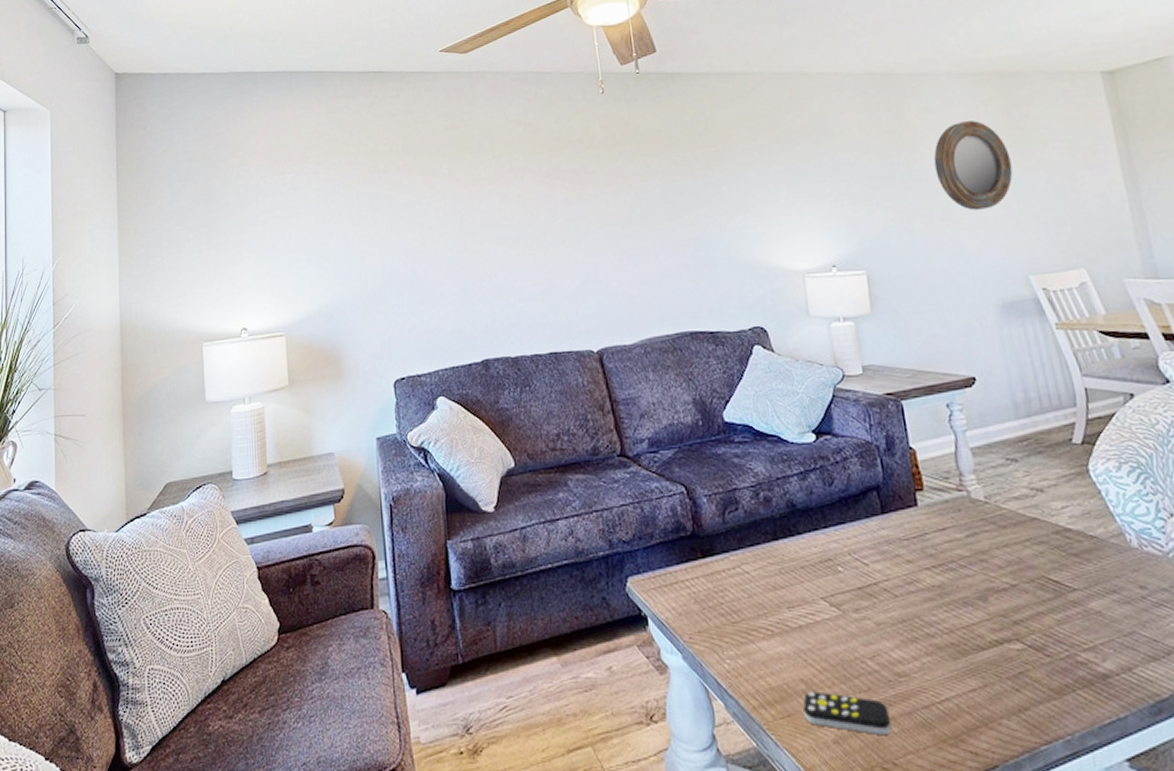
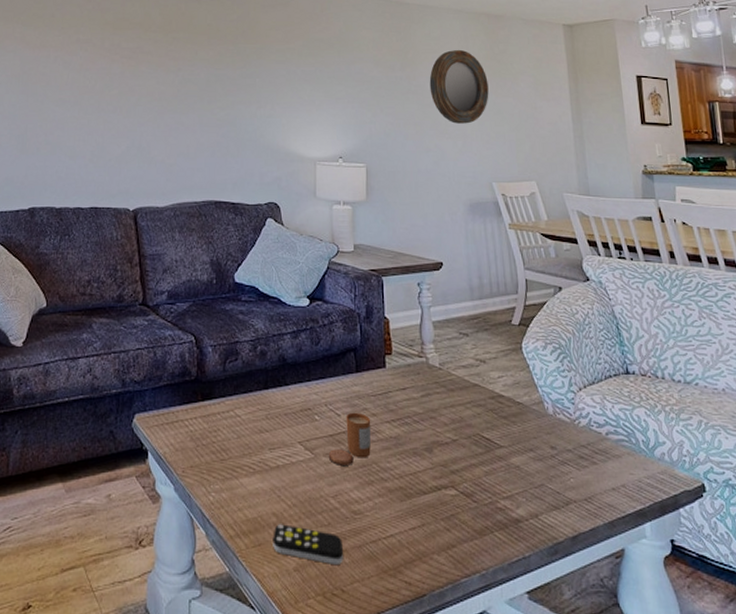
candle: none [858,559,911,622] -> present [328,412,372,465]

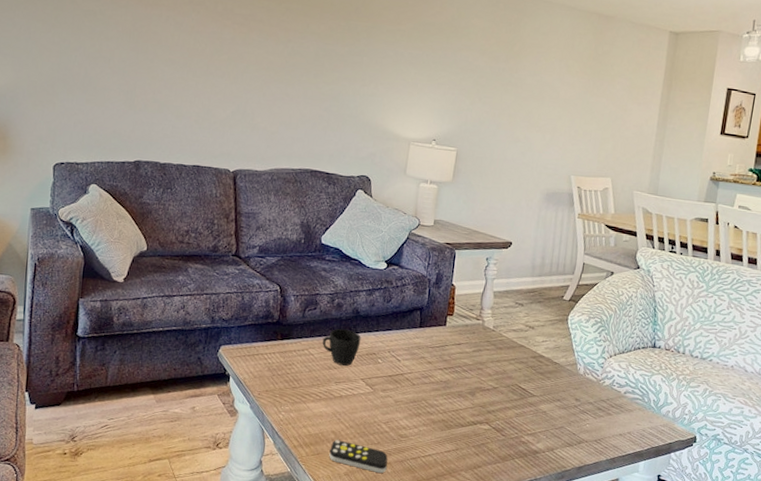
cup: none [248,381,292,427] -> present [322,328,361,366]
candle: present [328,412,372,465] -> none [385,359,427,400]
home mirror: present [429,49,489,124] -> none [529,46,587,120]

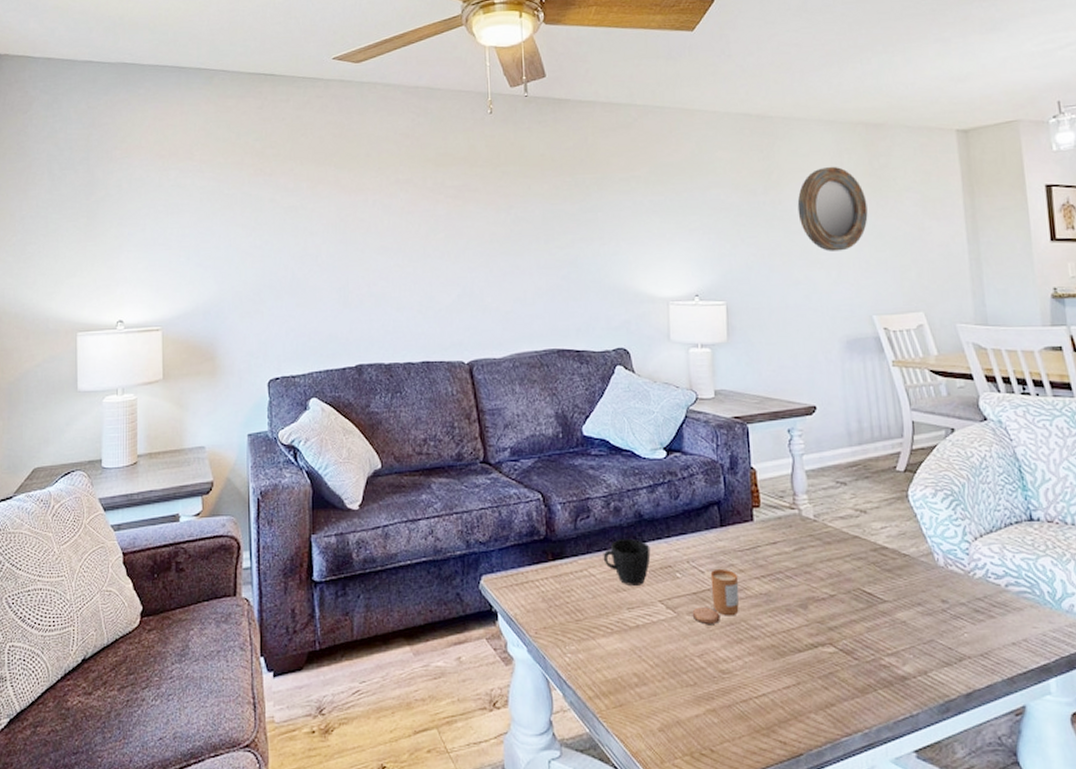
remote control: present [329,440,388,473] -> none [634,684,711,724]
candle: none [385,359,427,400] -> present [692,568,739,624]
home mirror: none [529,46,587,120] -> present [797,166,868,251]

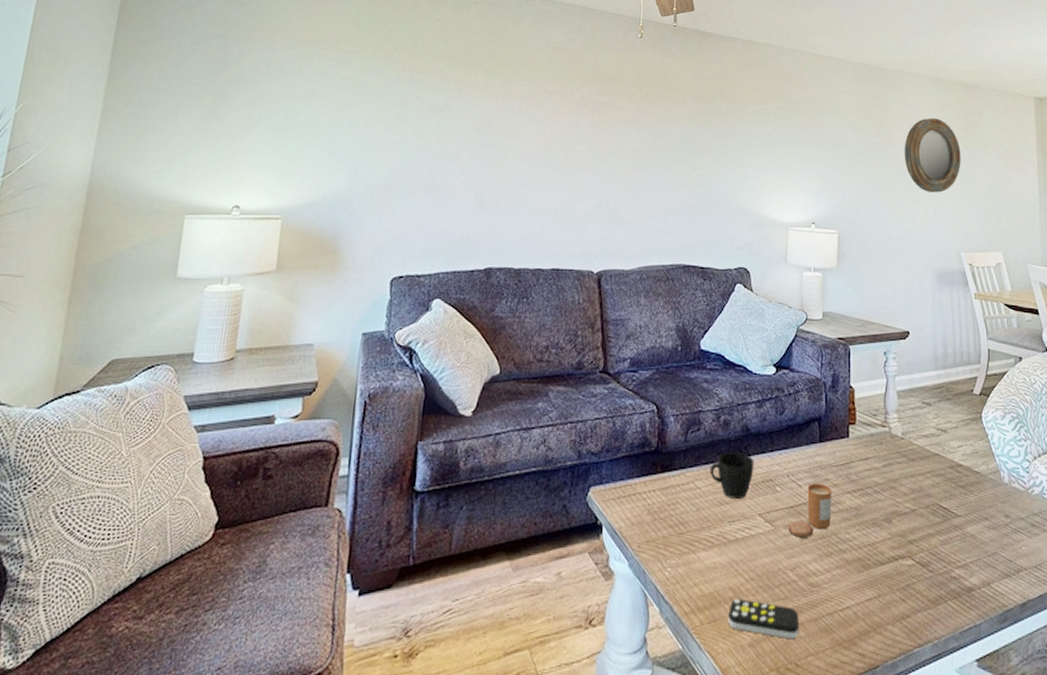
remote control: none [634,684,711,724] -> present [728,599,799,638]

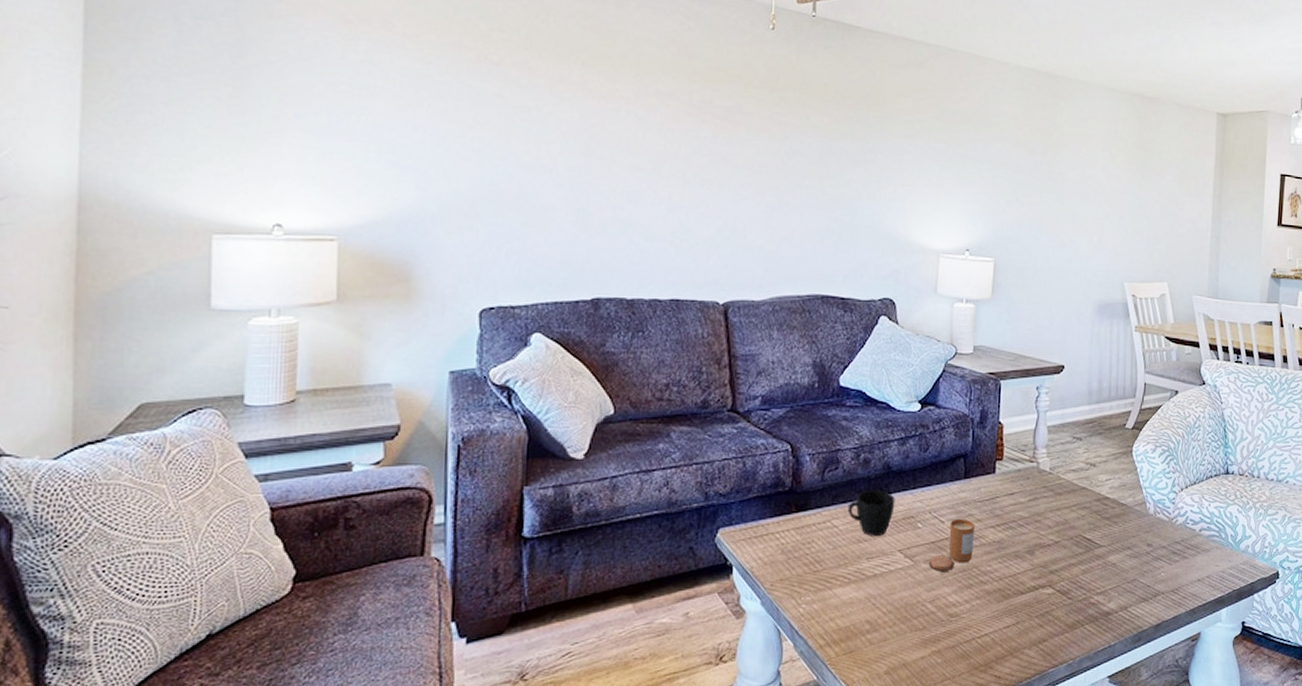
remote control: present [728,599,799,638] -> none [864,630,936,665]
home mirror: present [904,117,961,193] -> none [1071,133,1133,218]

